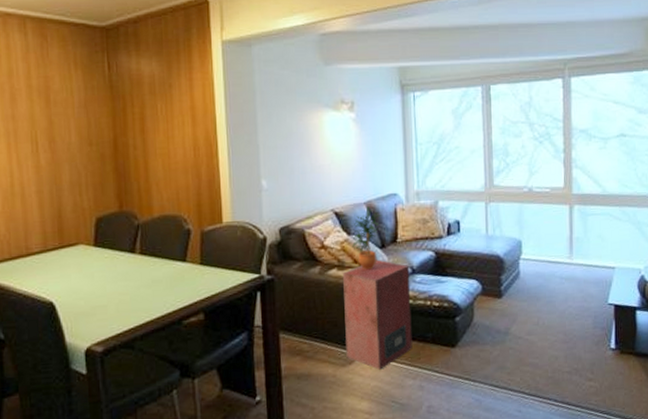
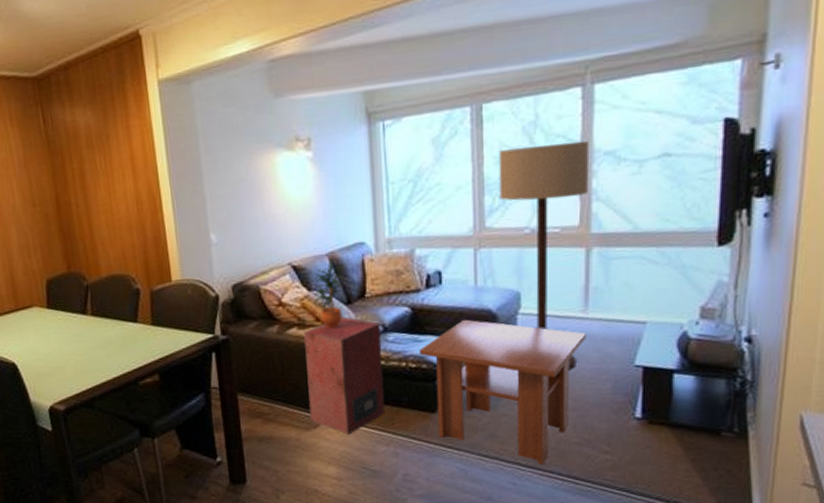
coffee table: none [442,263,572,393] -> present [420,319,586,466]
floor lamp: none [503,120,570,307] -> present [498,140,590,370]

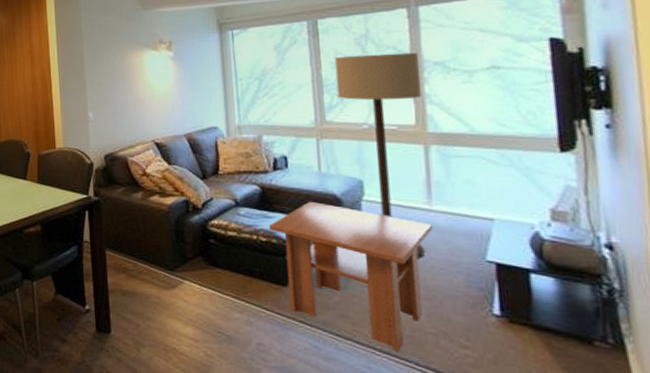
speaker: present [304,316,385,435] -> none [165,189,239,298]
potted plant: present [312,258,347,329] -> none [172,138,203,199]

